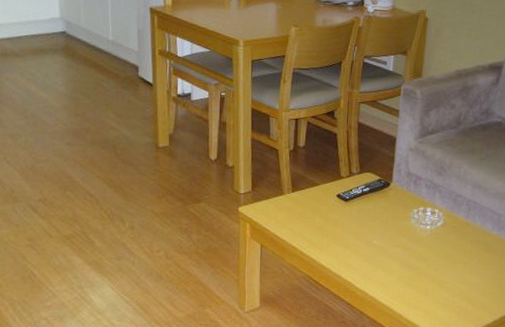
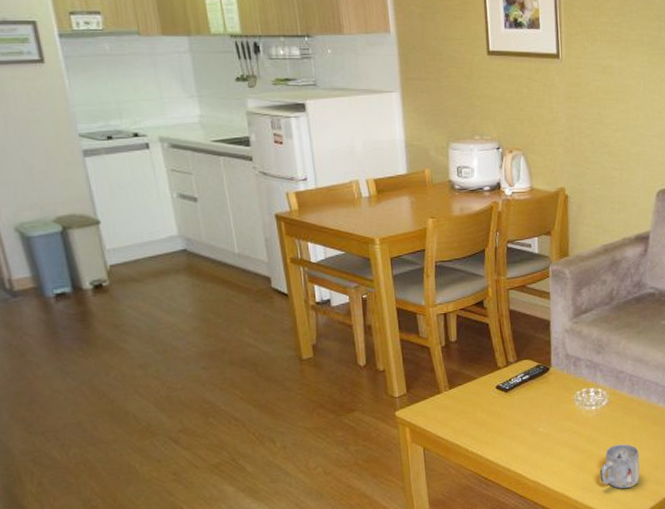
mug: none [426,266,468,309] -> present [599,444,640,489]

